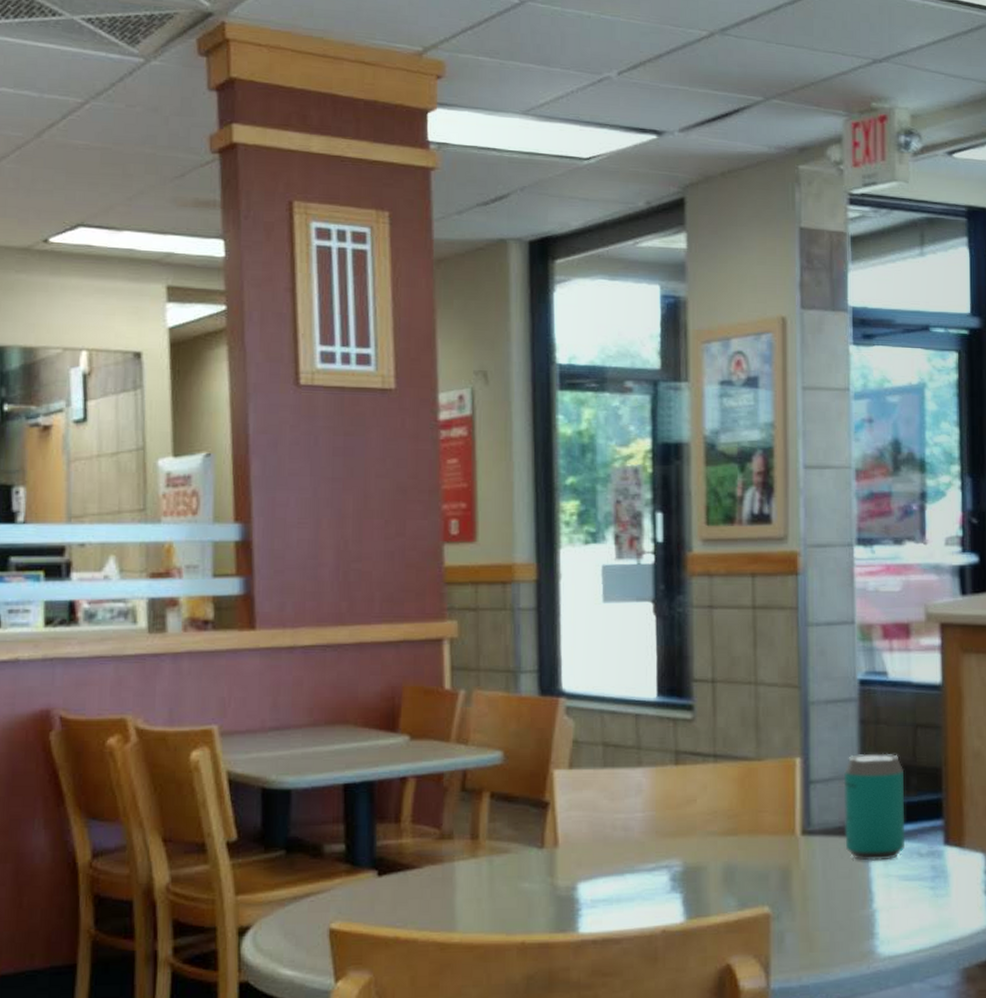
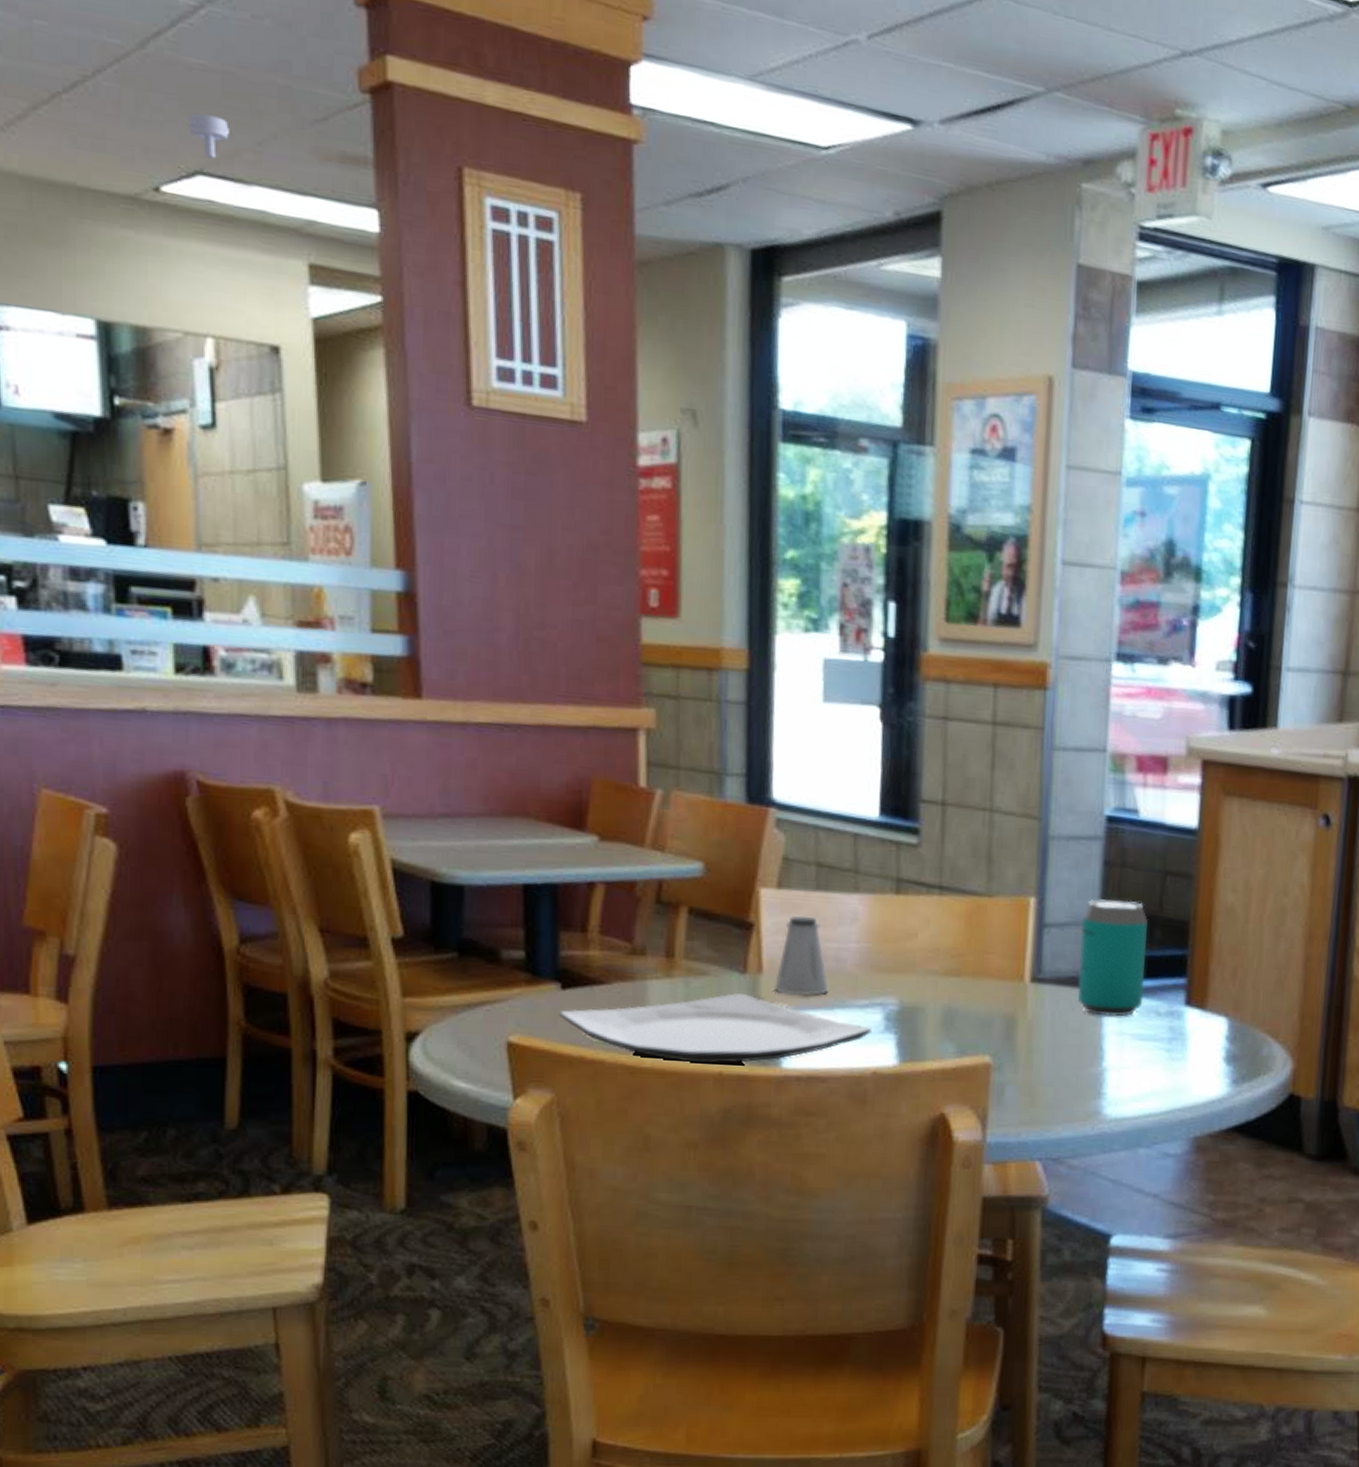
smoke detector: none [73,181,106,214] -> present [189,113,229,159]
plate: none [376,867,659,935] -> present [559,993,871,1064]
saltshaker: none [570,791,619,865] -> present [775,916,829,997]

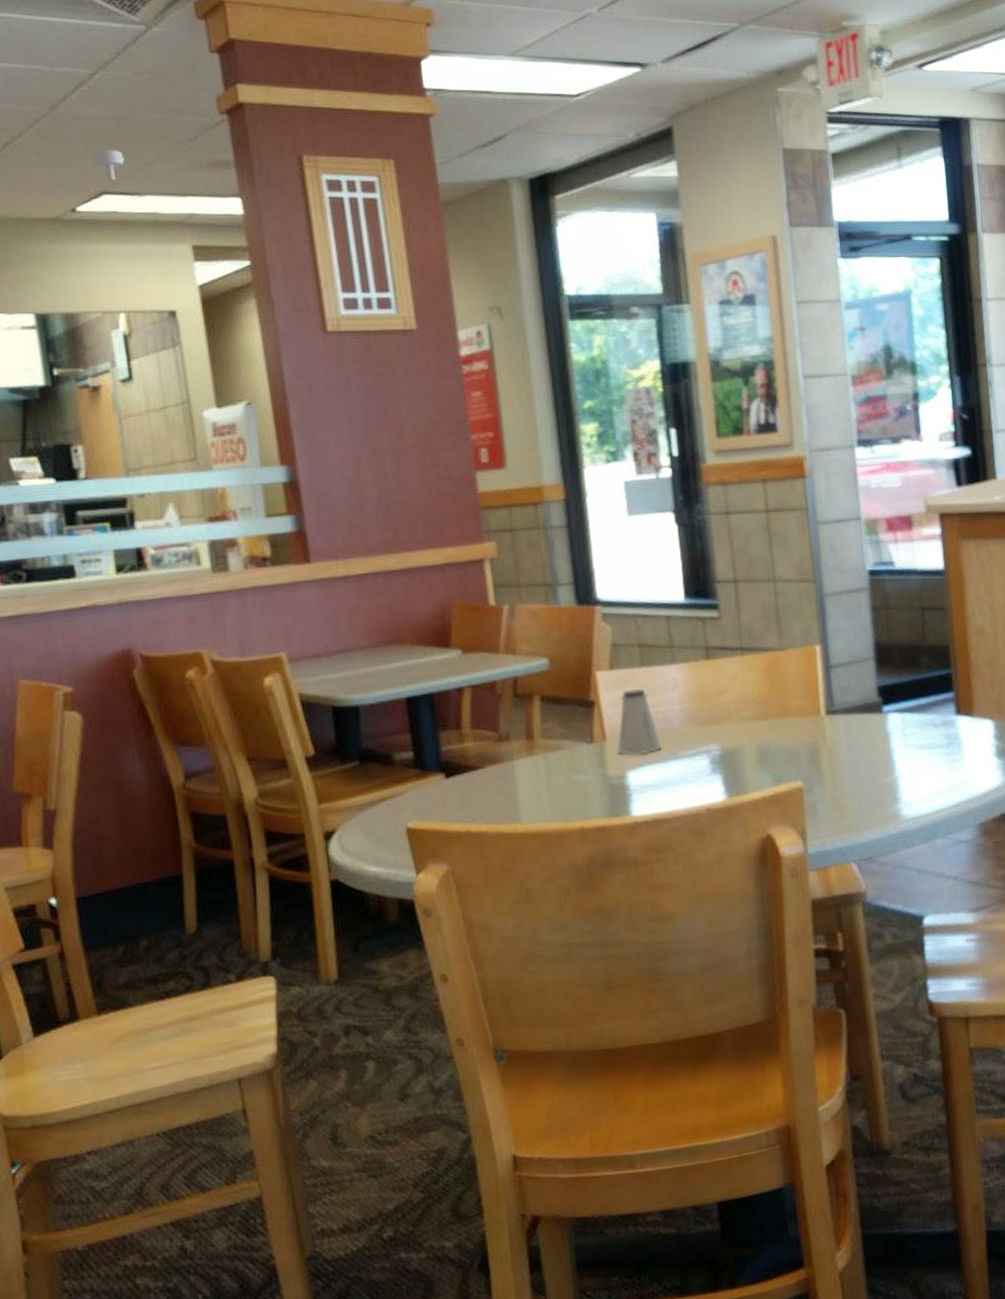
plate: present [559,993,871,1064] -> none [446,760,701,824]
beverage can: present [1077,898,1148,1017] -> none [860,635,921,734]

